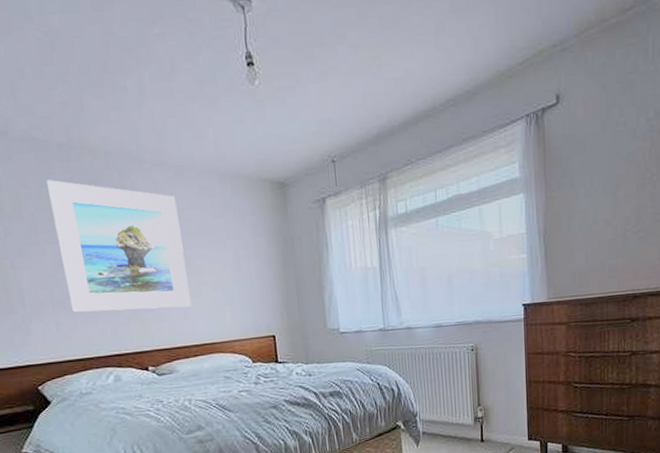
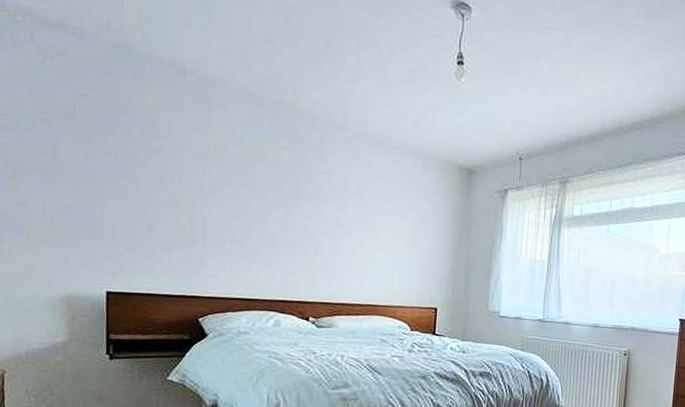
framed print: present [47,179,191,313] -> none [248,131,369,267]

